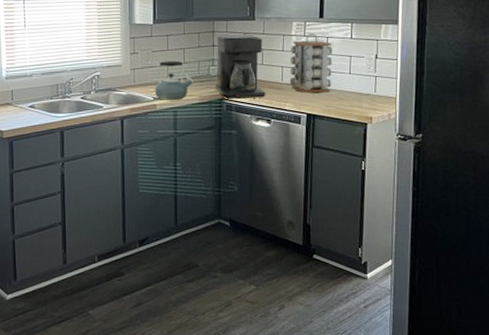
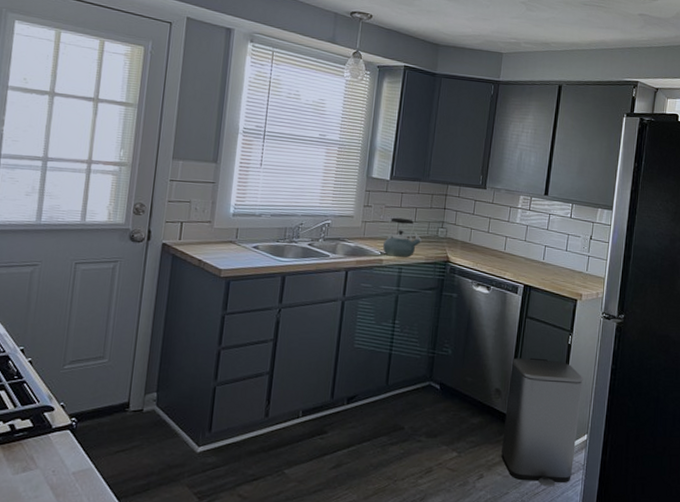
coffee maker: present [214,34,266,99] -> none [441,199,491,265]
spice rack: present [289,34,333,94] -> none [511,209,553,267]
pedal bin: none [300,187,382,314] -> present [501,357,583,487]

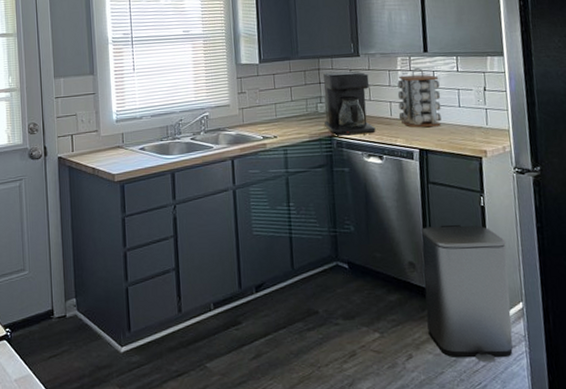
kettle: present [382,217,423,258] -> none [263,99,303,140]
coffee maker: none [441,199,491,265] -> present [323,70,376,136]
spice rack: none [511,209,553,267] -> present [397,68,442,128]

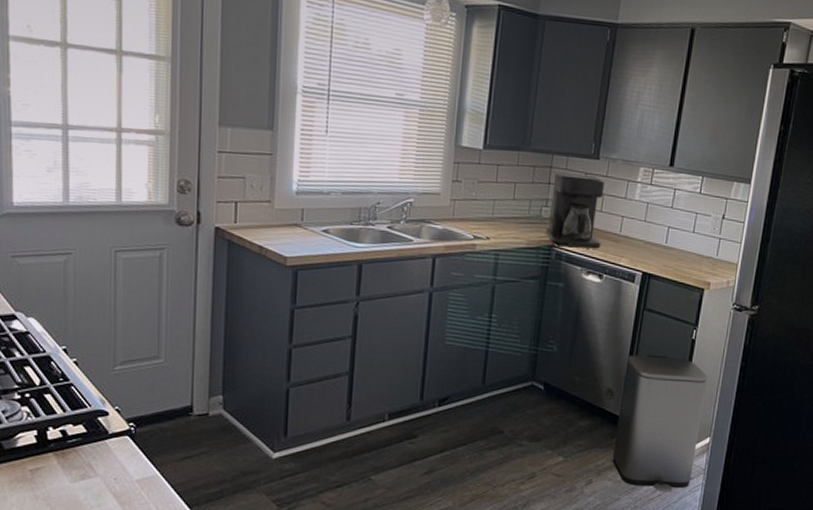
spice rack: present [397,68,442,128] -> none [628,183,679,251]

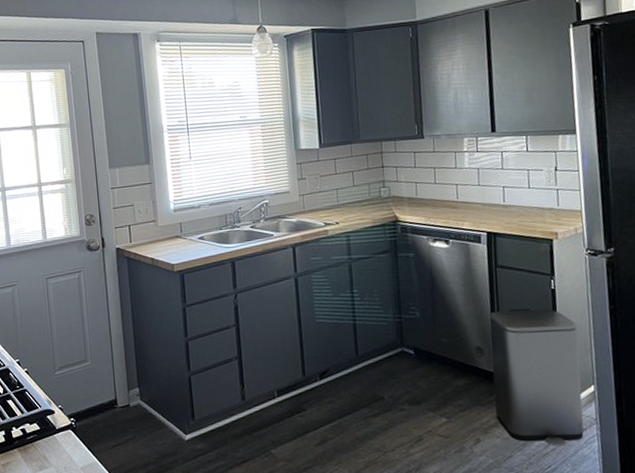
coffee maker: present [545,172,605,249] -> none [386,153,442,221]

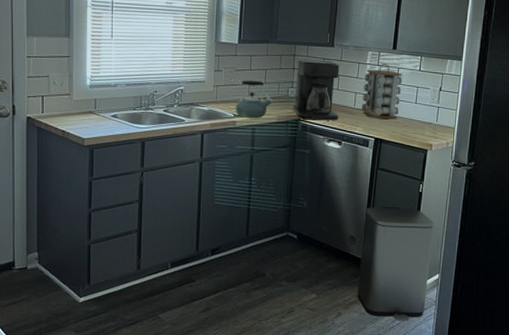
kettle: none [324,184,366,226] -> present [235,80,274,119]
coffee maker: none [386,153,442,221] -> present [292,59,340,121]
spice rack: none [463,149,510,211] -> present [361,64,402,120]

